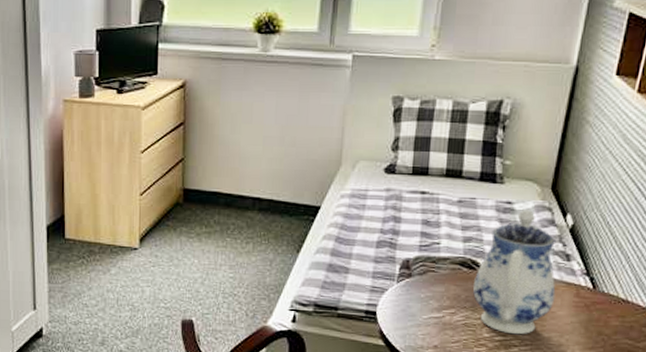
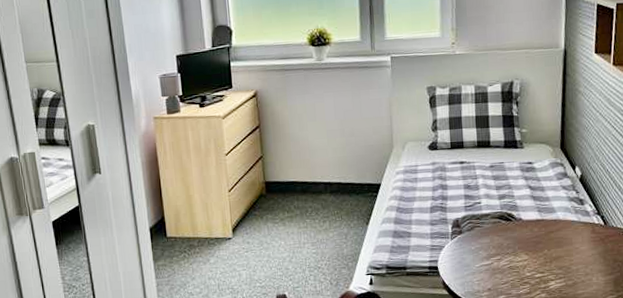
teapot: present [473,210,556,335] -> none [512,167,577,271]

